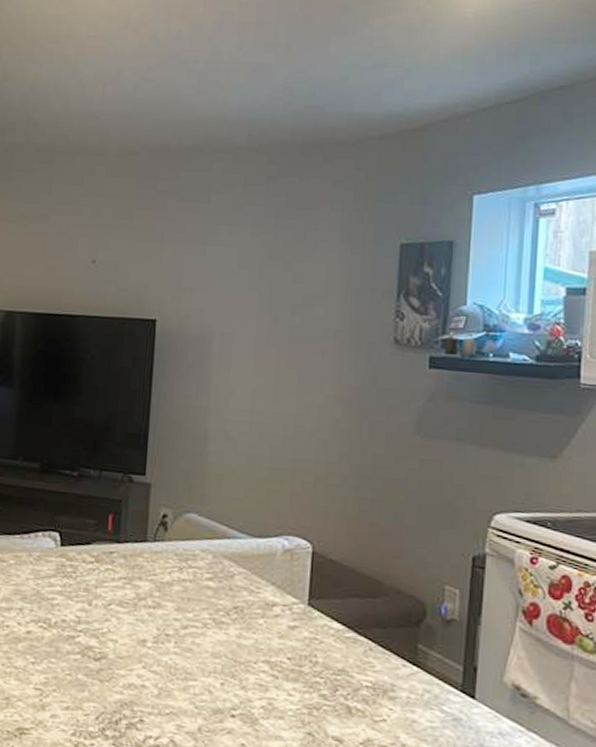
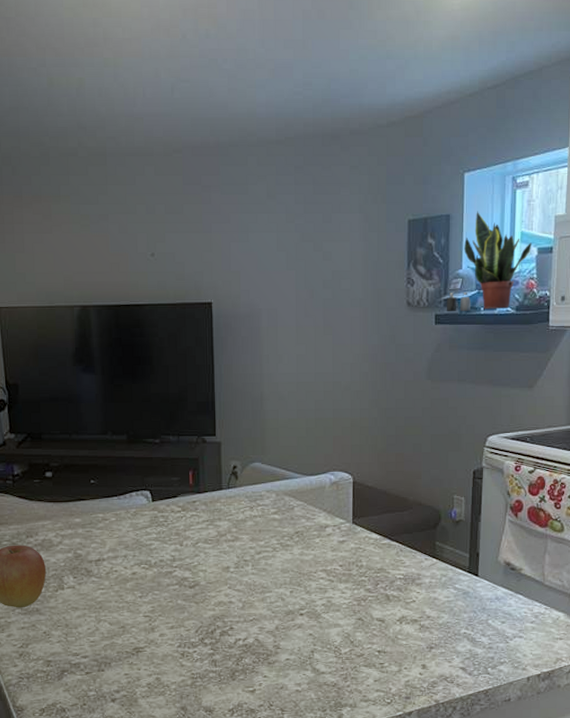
potted plant: none [470,239,558,358] -> present [464,211,531,310]

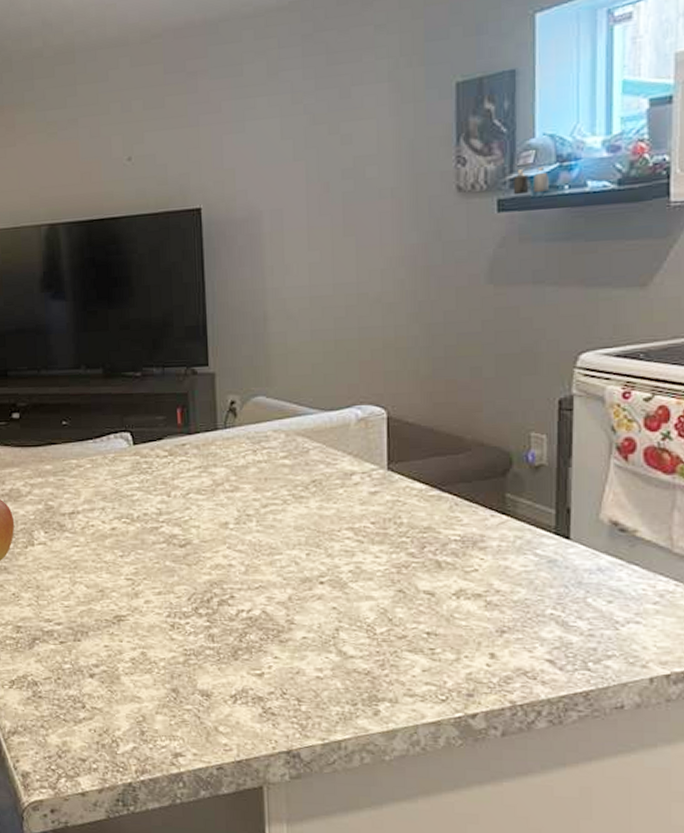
potted plant: present [464,211,531,310] -> none [537,60,639,188]

